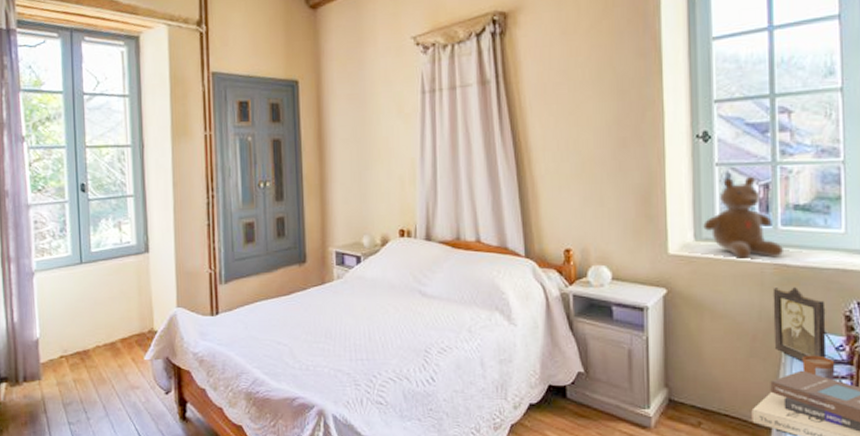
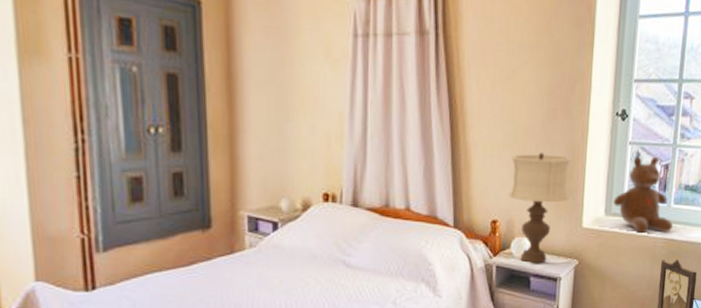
table lamp: none [579,181,650,293] -> present [508,153,573,264]

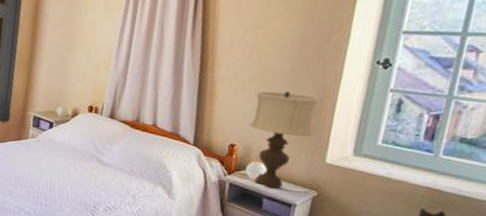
stuffed bear: present [613,156,674,233] -> none [364,104,441,182]

